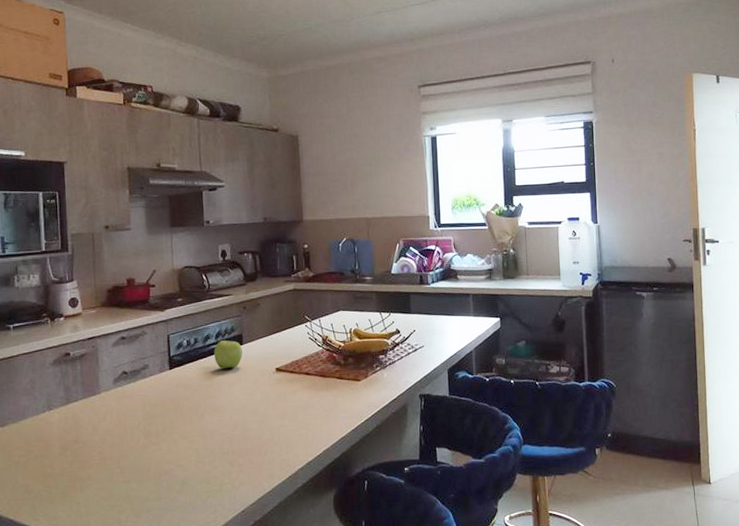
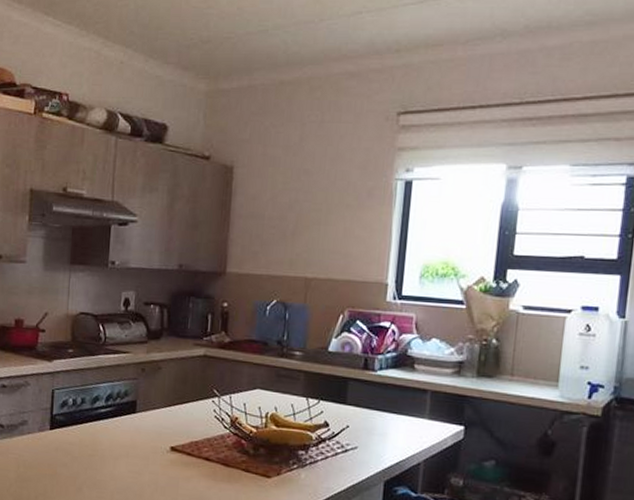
apple: present [214,340,242,369] -> none [101,405,134,439]

